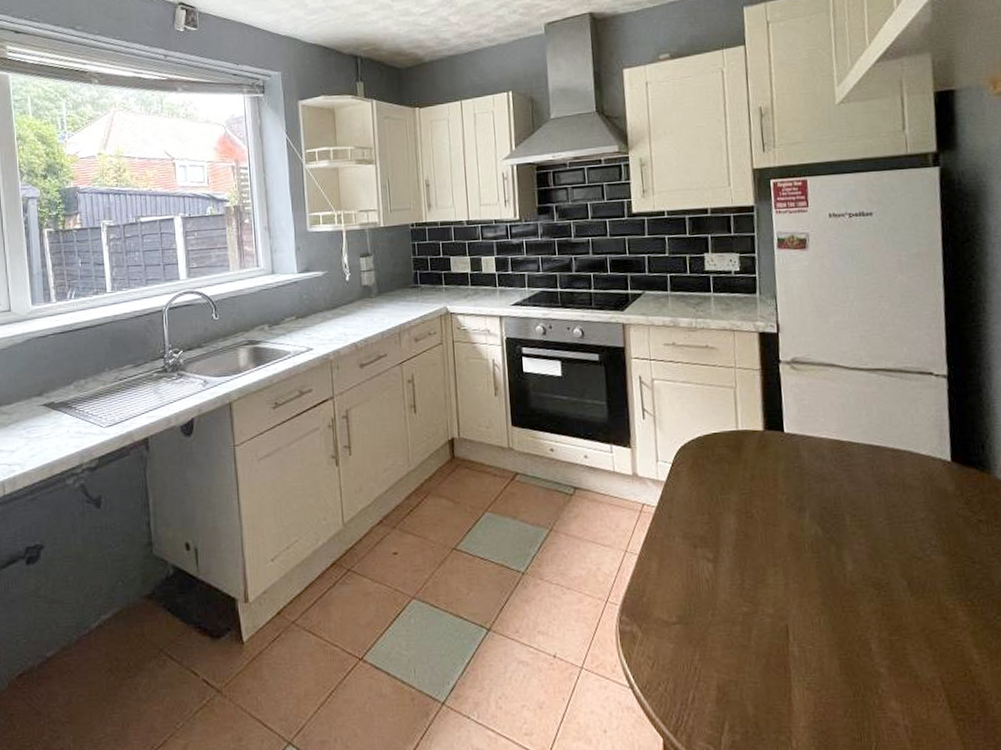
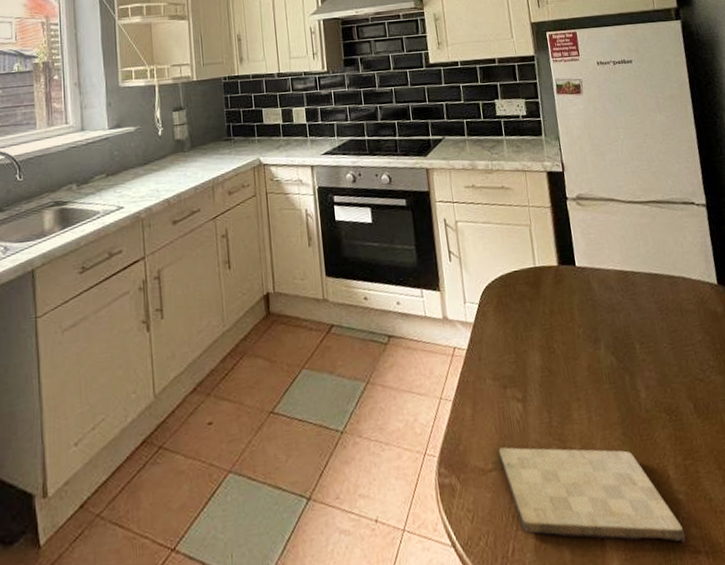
cutting board: none [684,603,884,714] -> present [498,447,686,543]

